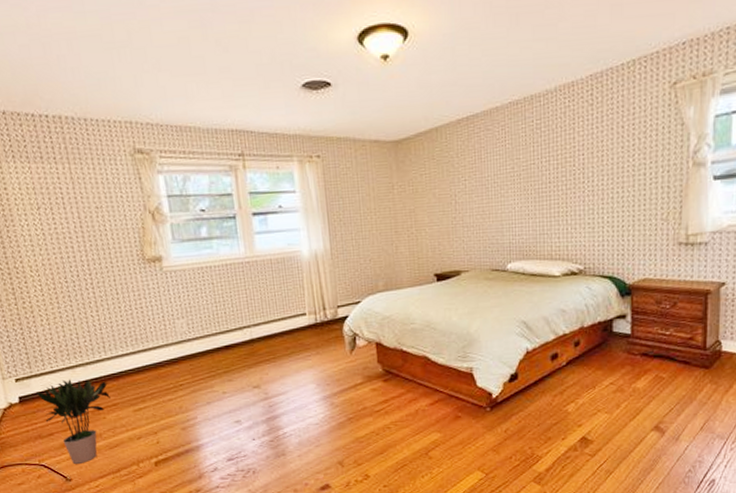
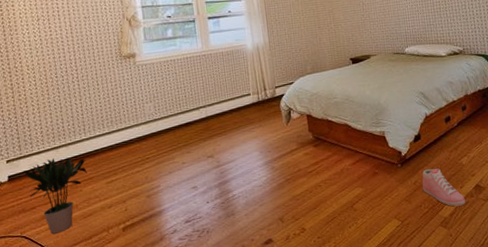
sneaker: none [514,415,566,461] -> present [421,168,465,207]

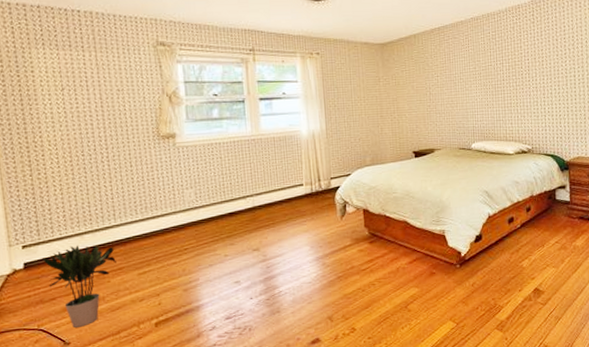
sneaker: present [421,168,465,207] -> none [480,270,523,310]

